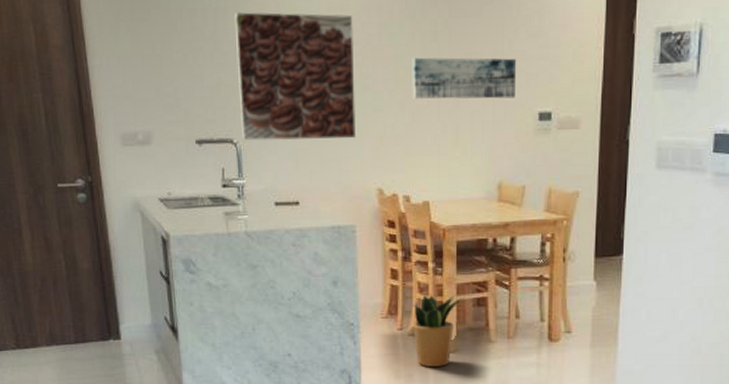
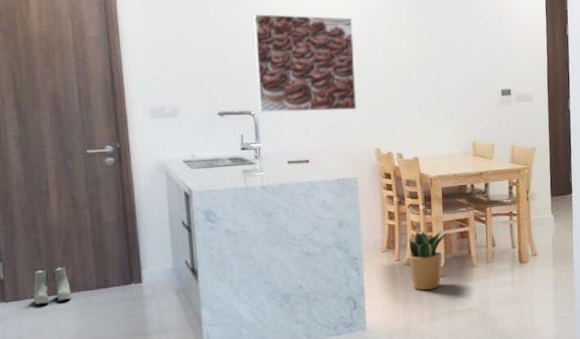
boots: none [13,316,51,357] -> present [34,266,72,305]
wall art: present [412,57,517,99] -> none [400,49,483,80]

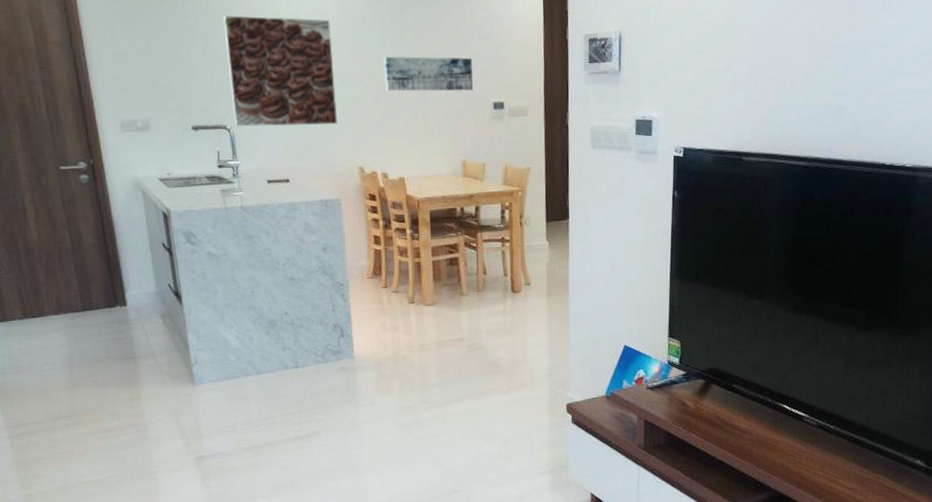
boots: present [34,266,72,305] -> none [19,288,59,326]
wall art: none [400,49,483,80] -> present [383,56,473,91]
potted plant: present [407,230,451,290] -> none [394,256,440,319]

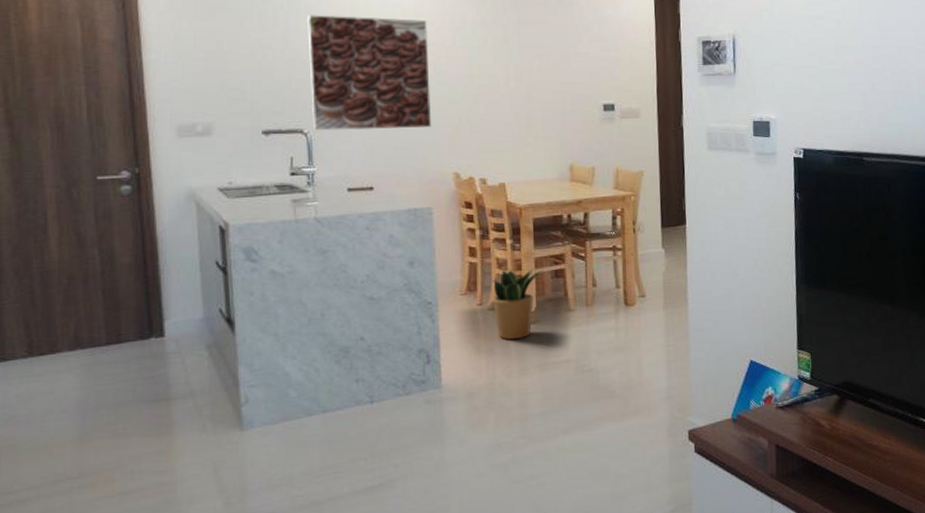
wall art: present [383,56,473,91] -> none [484,57,581,93]
potted plant: none [394,256,440,319] -> present [491,269,544,340]

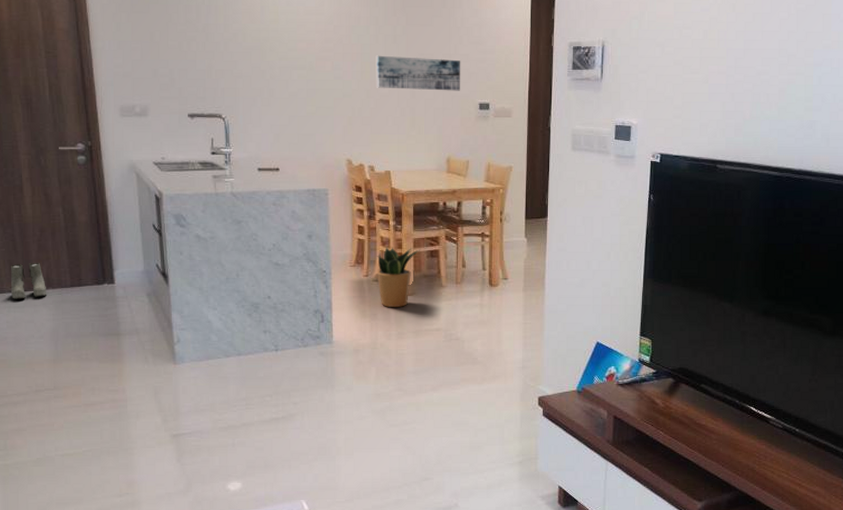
boots: none [25,318,74,366] -> present [11,263,47,299]
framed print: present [306,14,432,131] -> none [223,10,329,118]
wall art: none [484,57,581,93] -> present [375,55,461,91]

